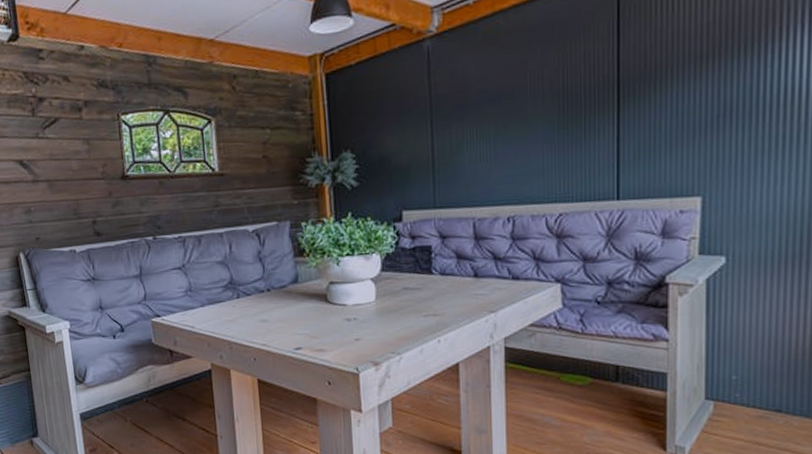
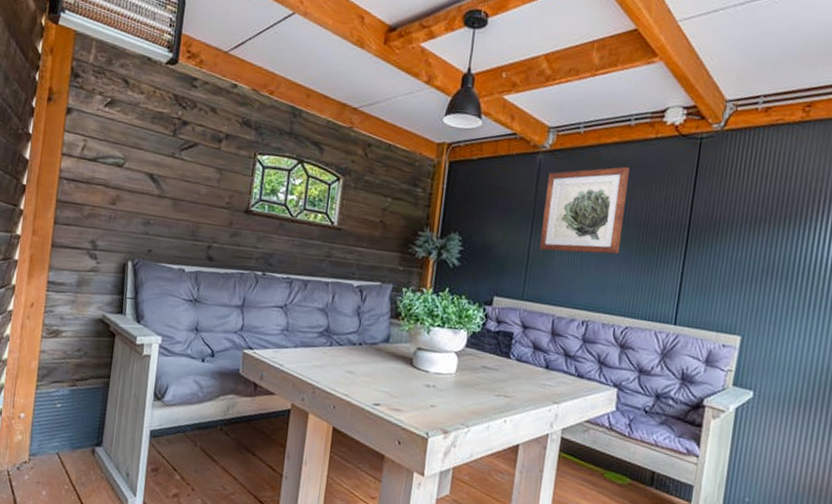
wall art: none [441,30,539,150] -> present [539,166,630,254]

